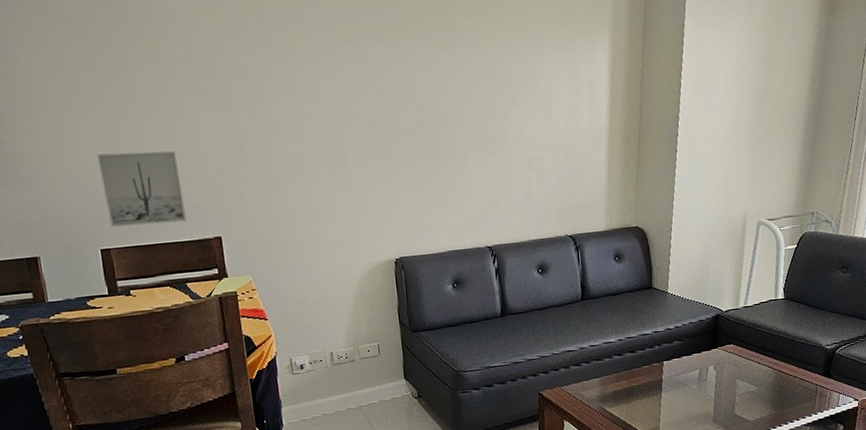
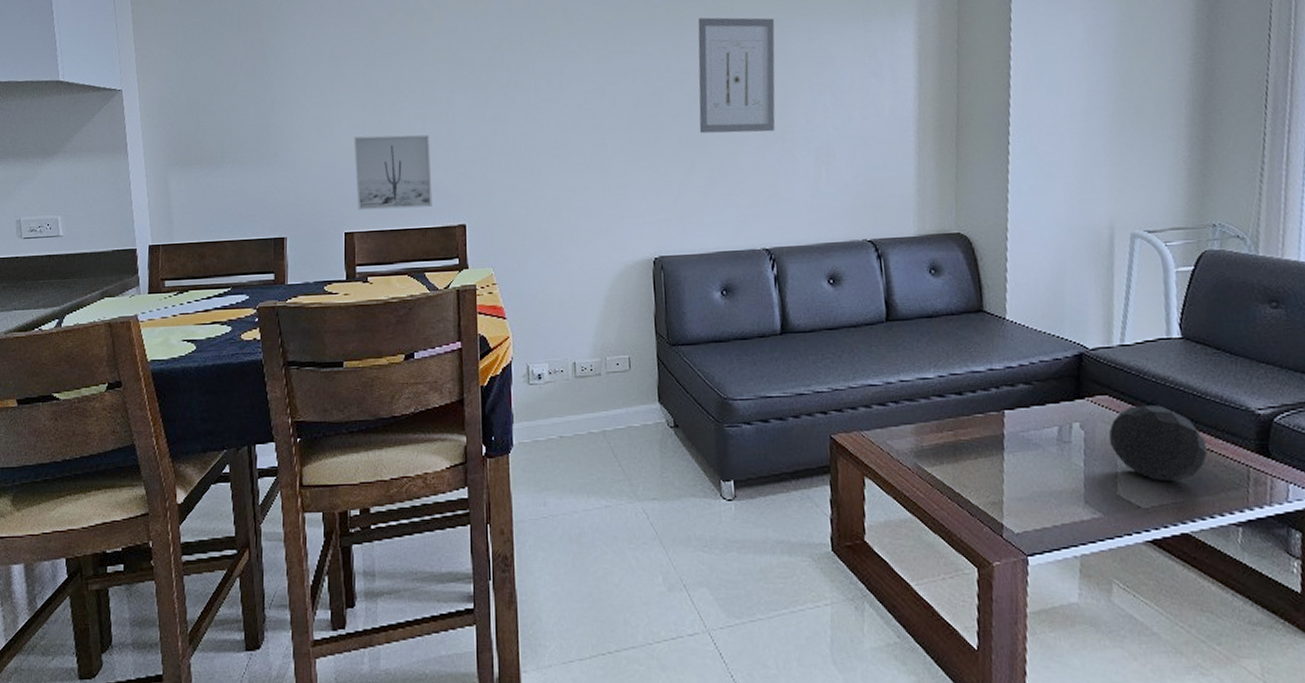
wall art: none [425,35,495,146] -> present [697,17,776,134]
decorative orb: none [731,348,793,401] -> present [1108,405,1207,482]

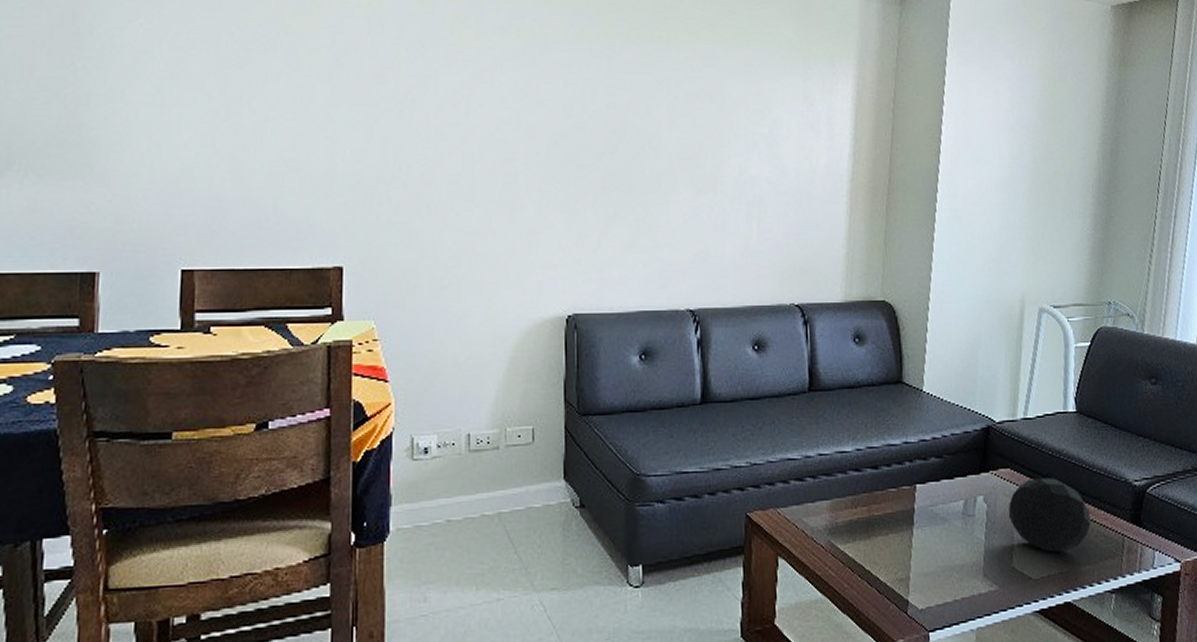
wall art: present [354,134,432,211] -> none [198,150,302,243]
wall art: present [697,17,776,134] -> none [625,47,713,181]

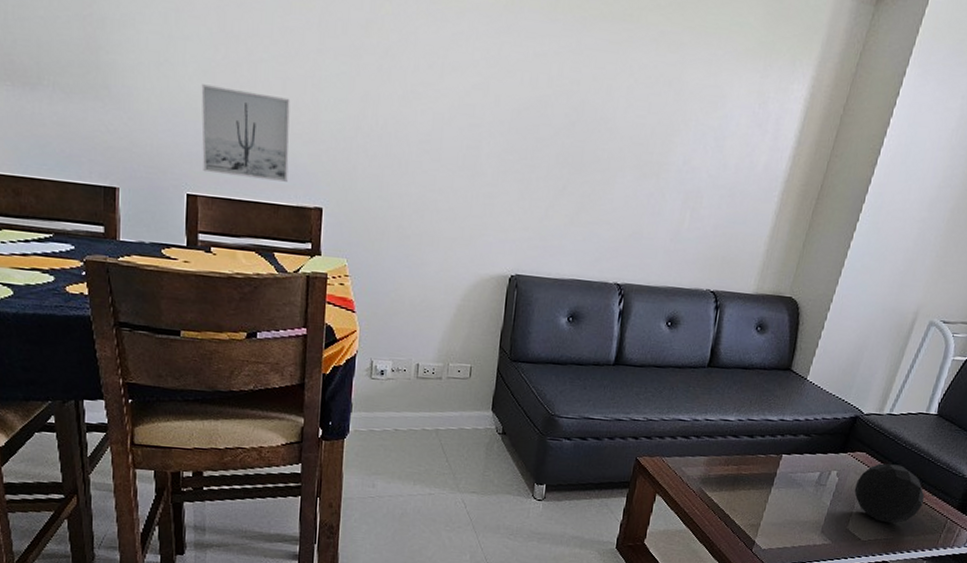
wall art: none [198,150,302,243] -> present [201,84,290,182]

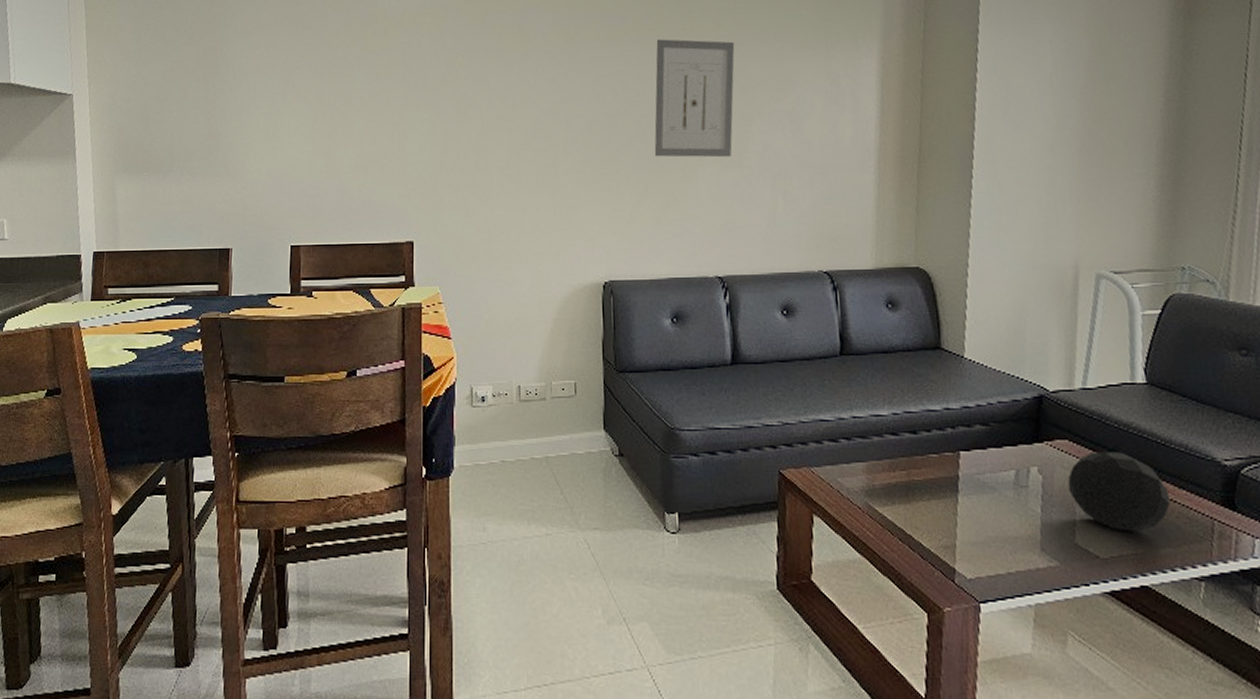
wall art: present [201,84,290,182] -> none [303,148,381,224]
wall art: none [578,23,679,167] -> present [654,39,735,158]

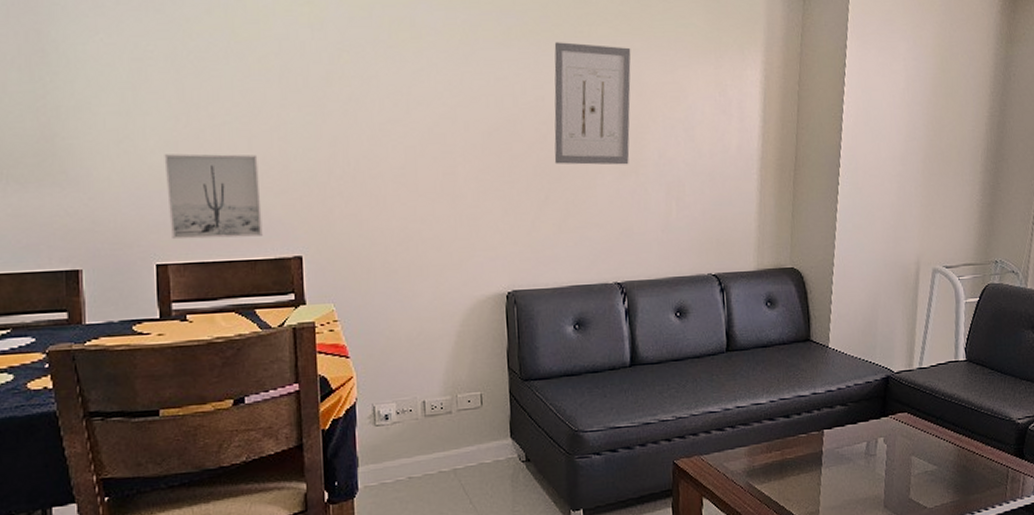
wall art: none [303,148,381,224] -> present [164,153,263,240]
decorative orb: present [1067,452,1170,532] -> none [905,419,979,484]

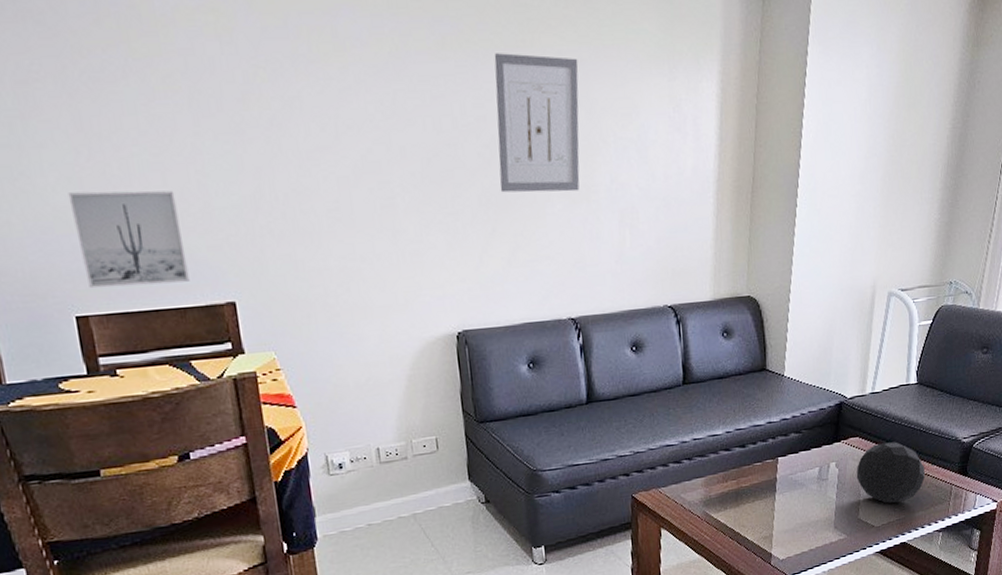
decorative orb: none [905,419,979,484] -> present [856,441,925,504]

